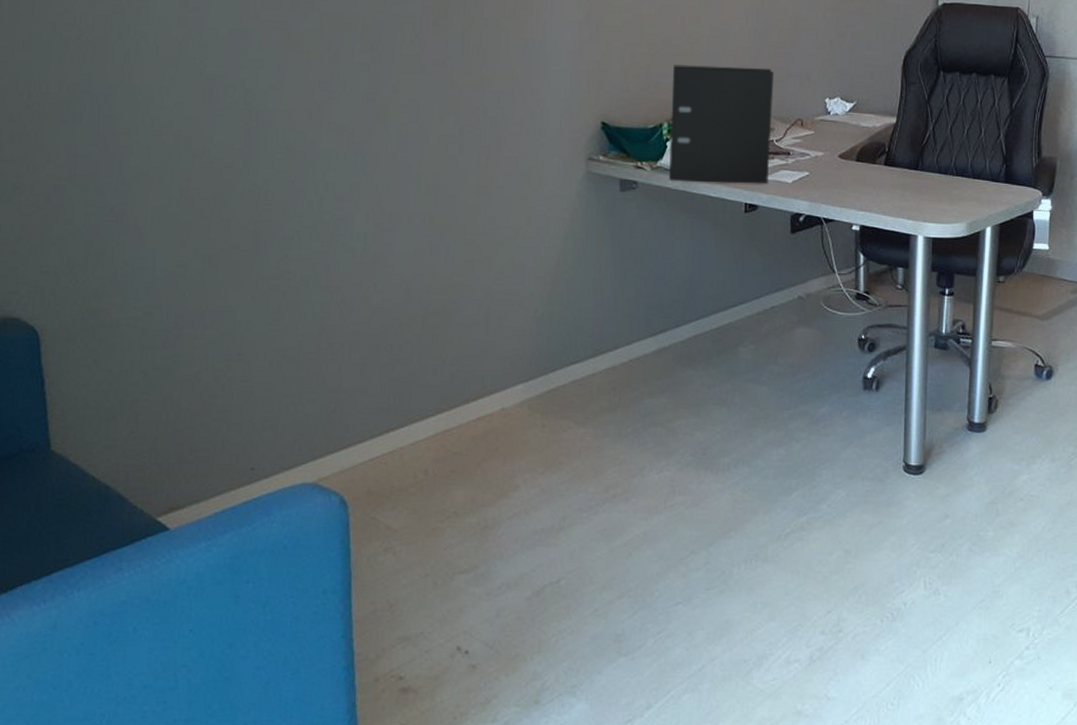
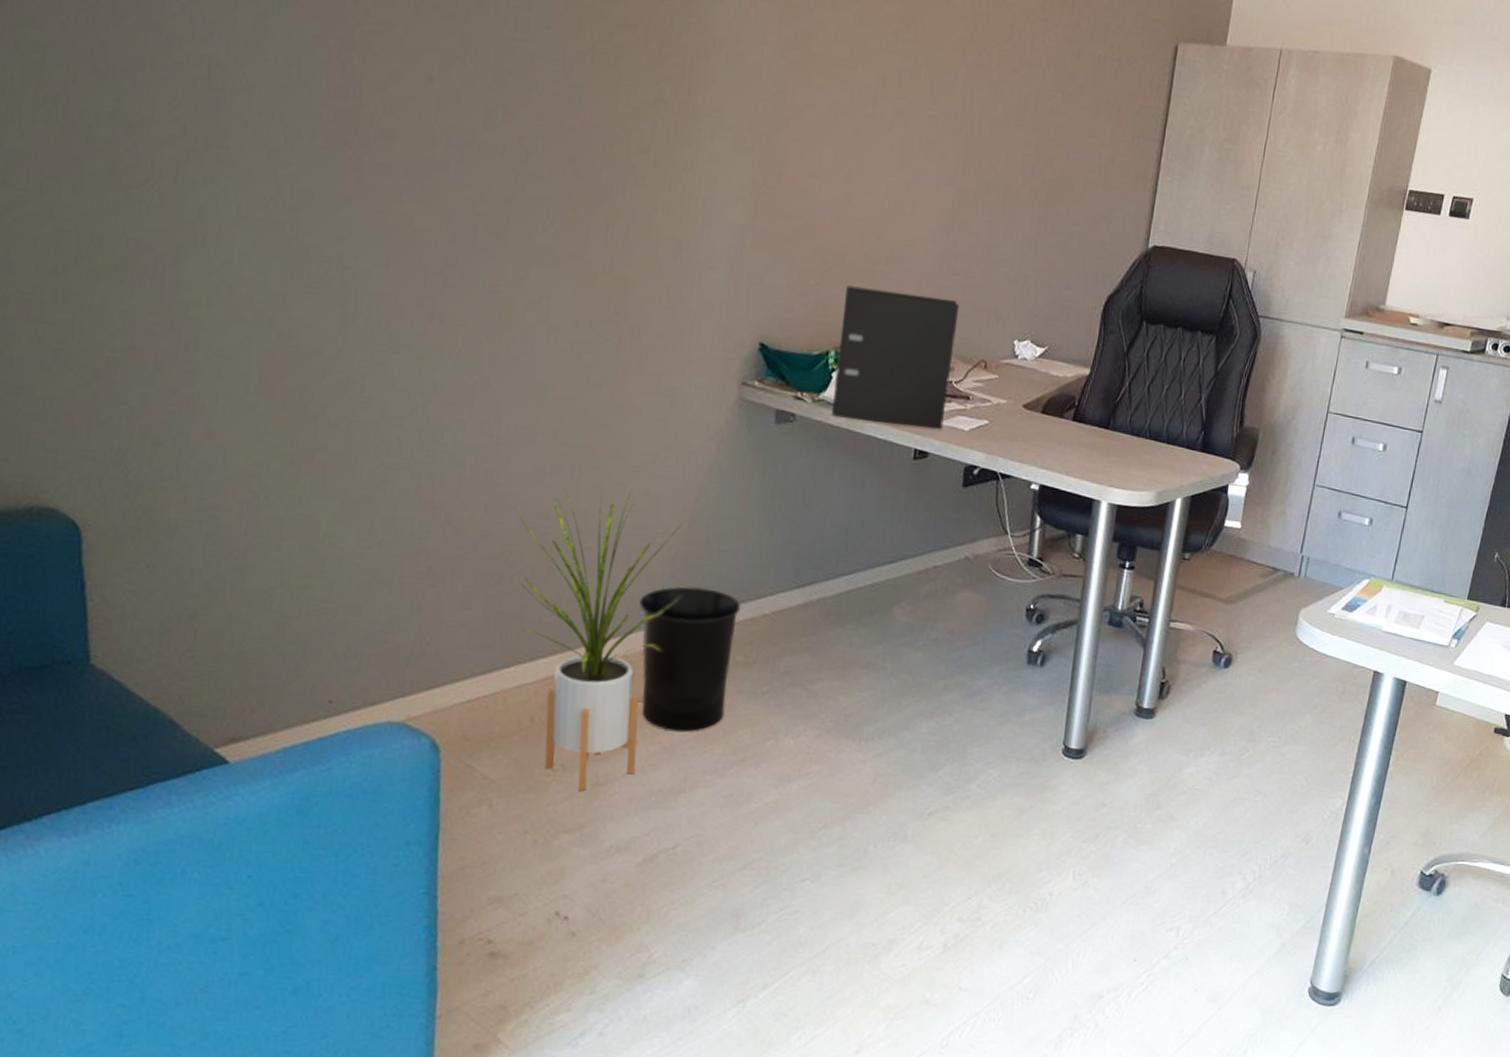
house plant: none [402,260,550,534] -> present [517,488,684,791]
waste bin: none [513,342,602,474] -> present [639,586,741,731]

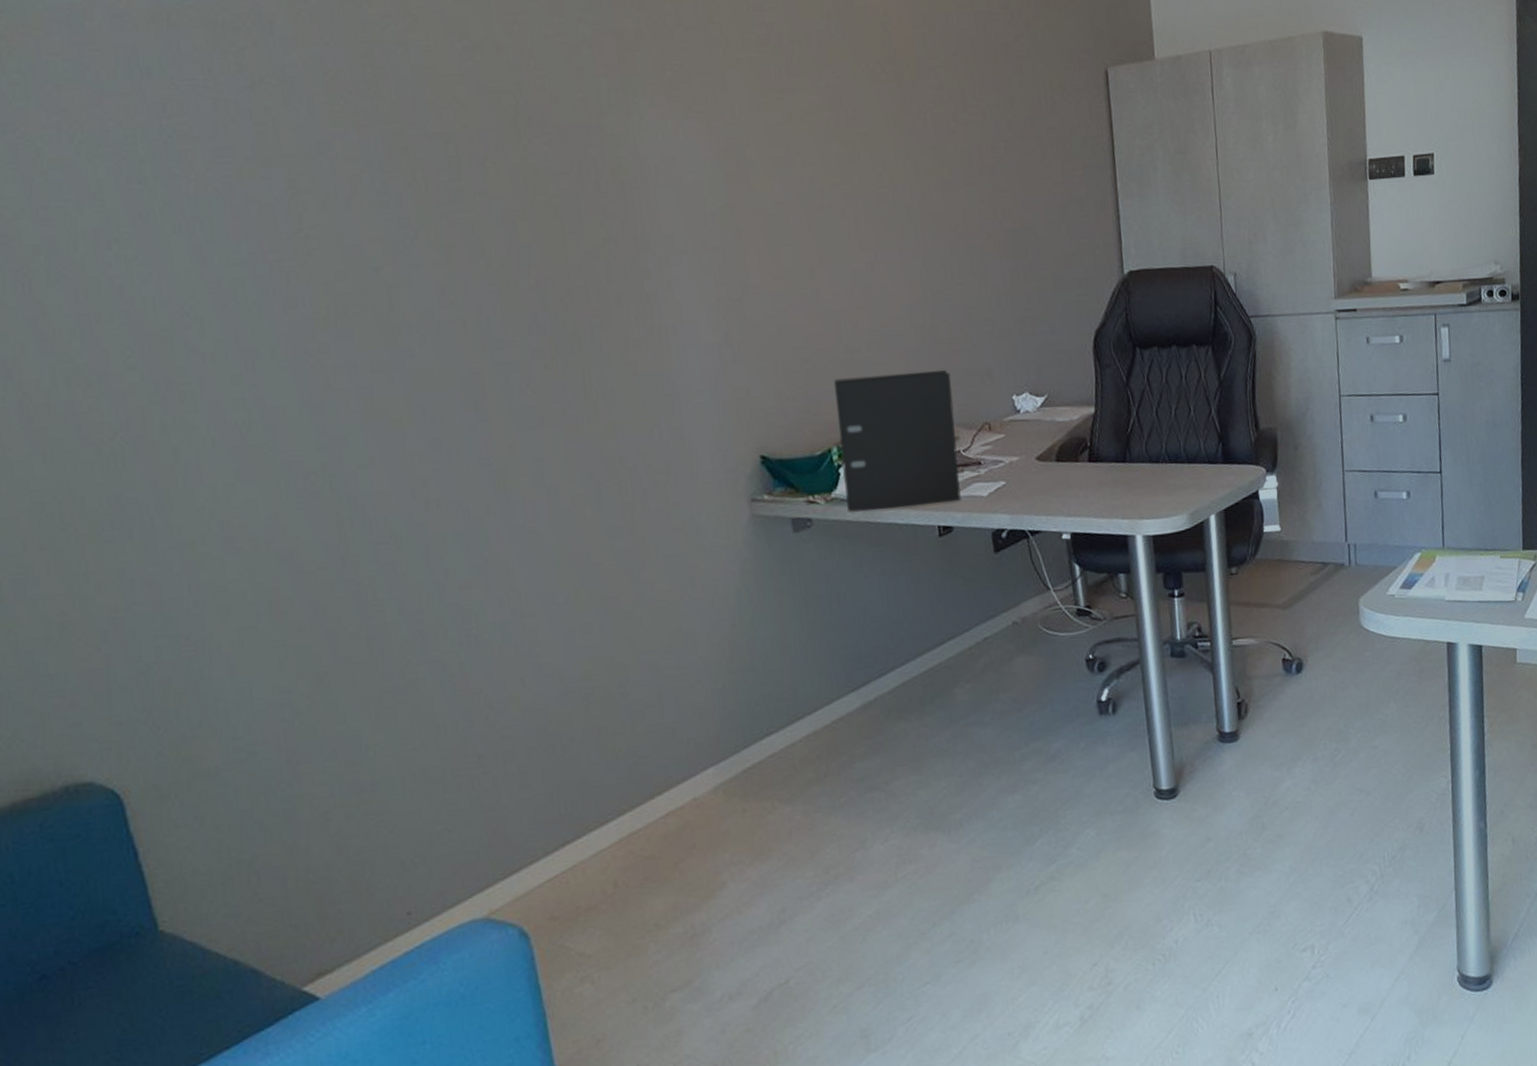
house plant: present [517,488,684,791] -> none [556,631,739,946]
waste bin: present [639,586,741,731] -> none [697,712,808,865]

